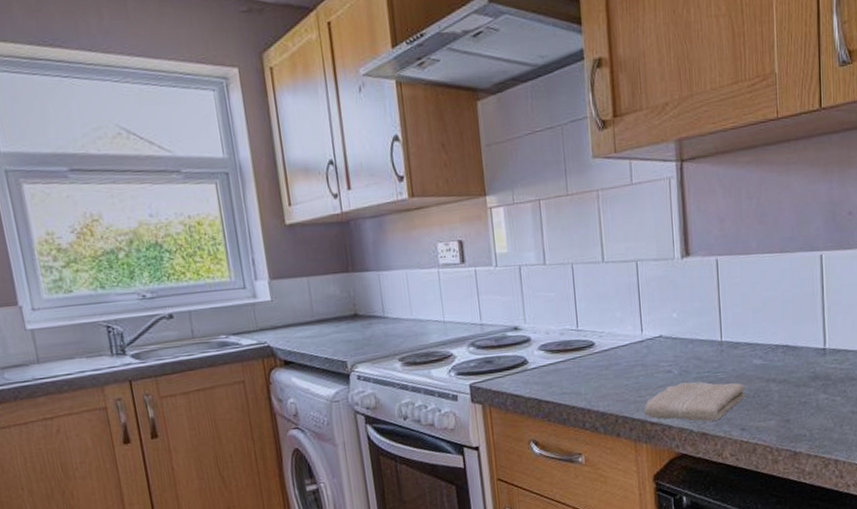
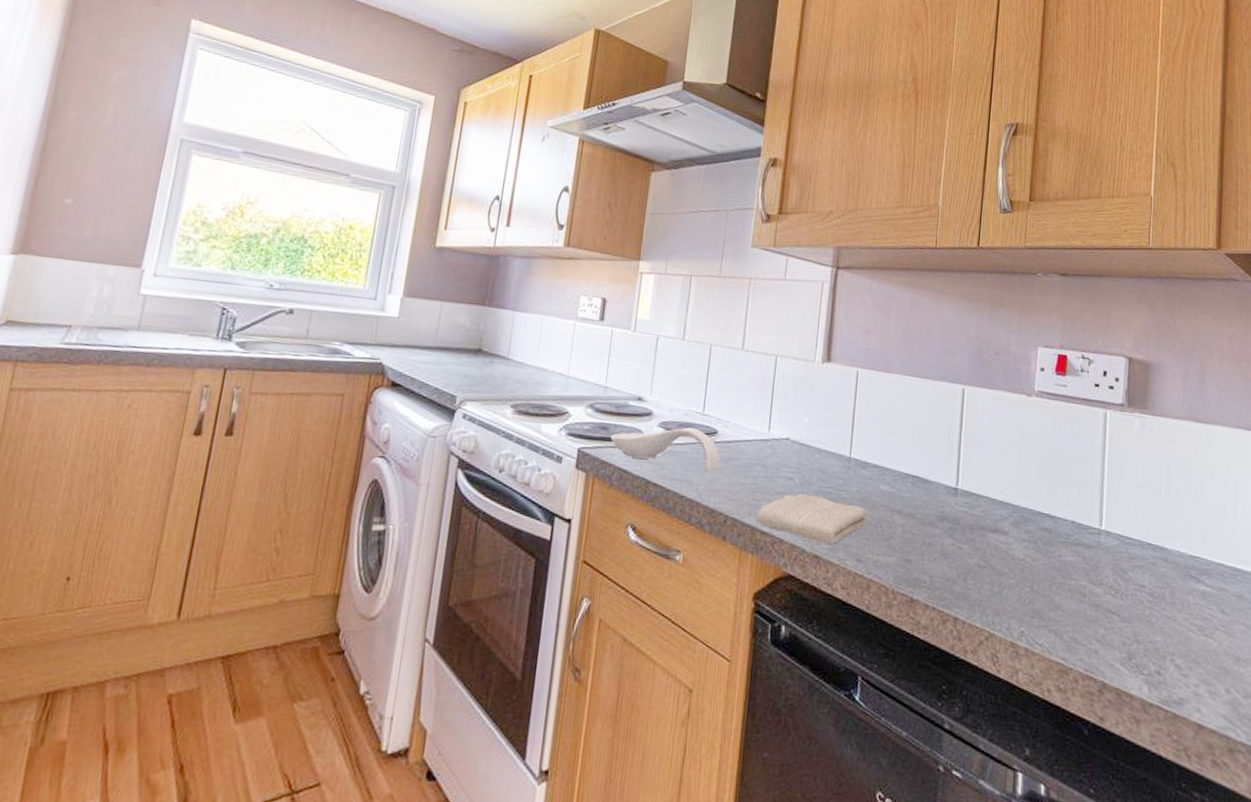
spoon rest: none [496,344,603,383] -> present [610,427,721,473]

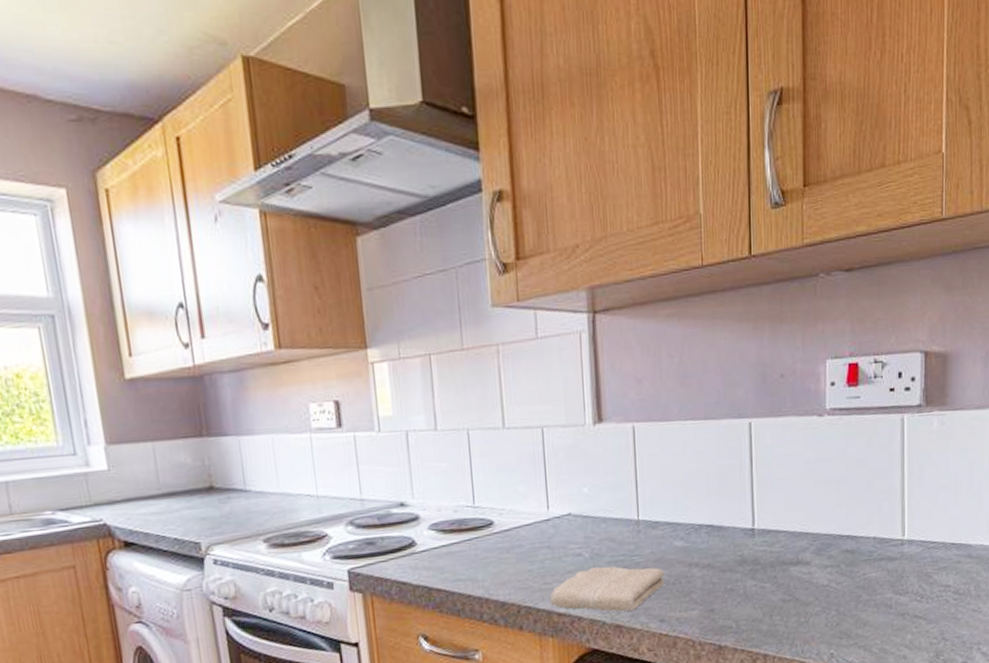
spoon rest: present [610,427,721,473] -> none [379,523,504,568]

